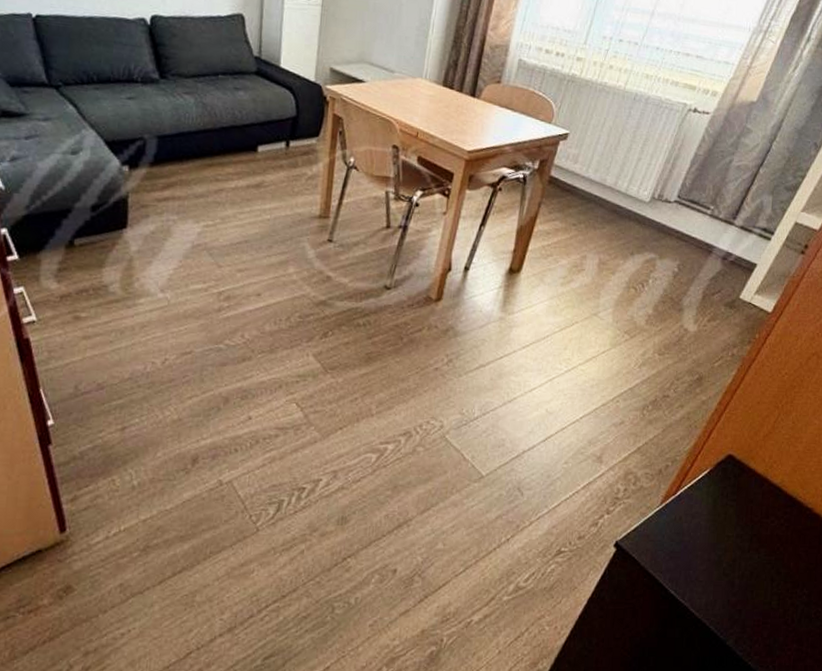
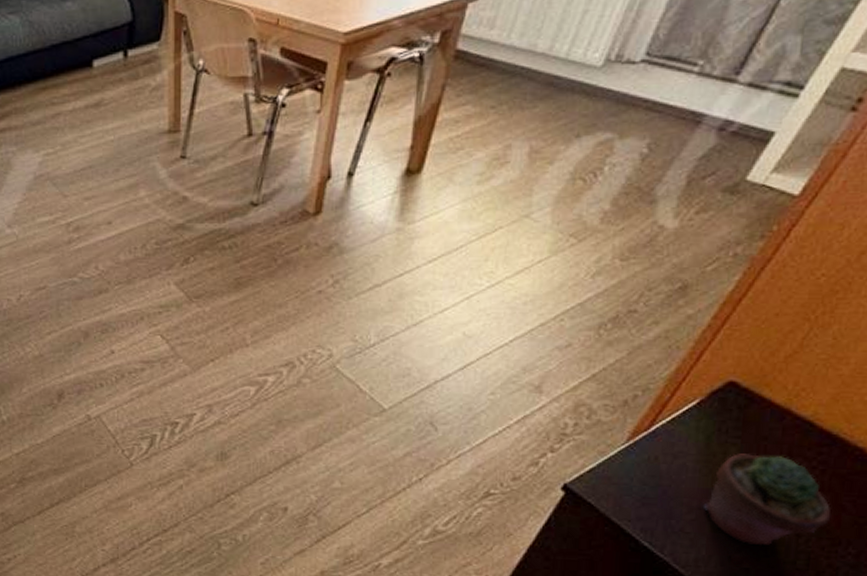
potted succulent: none [712,514,793,589] -> present [704,454,832,545]

